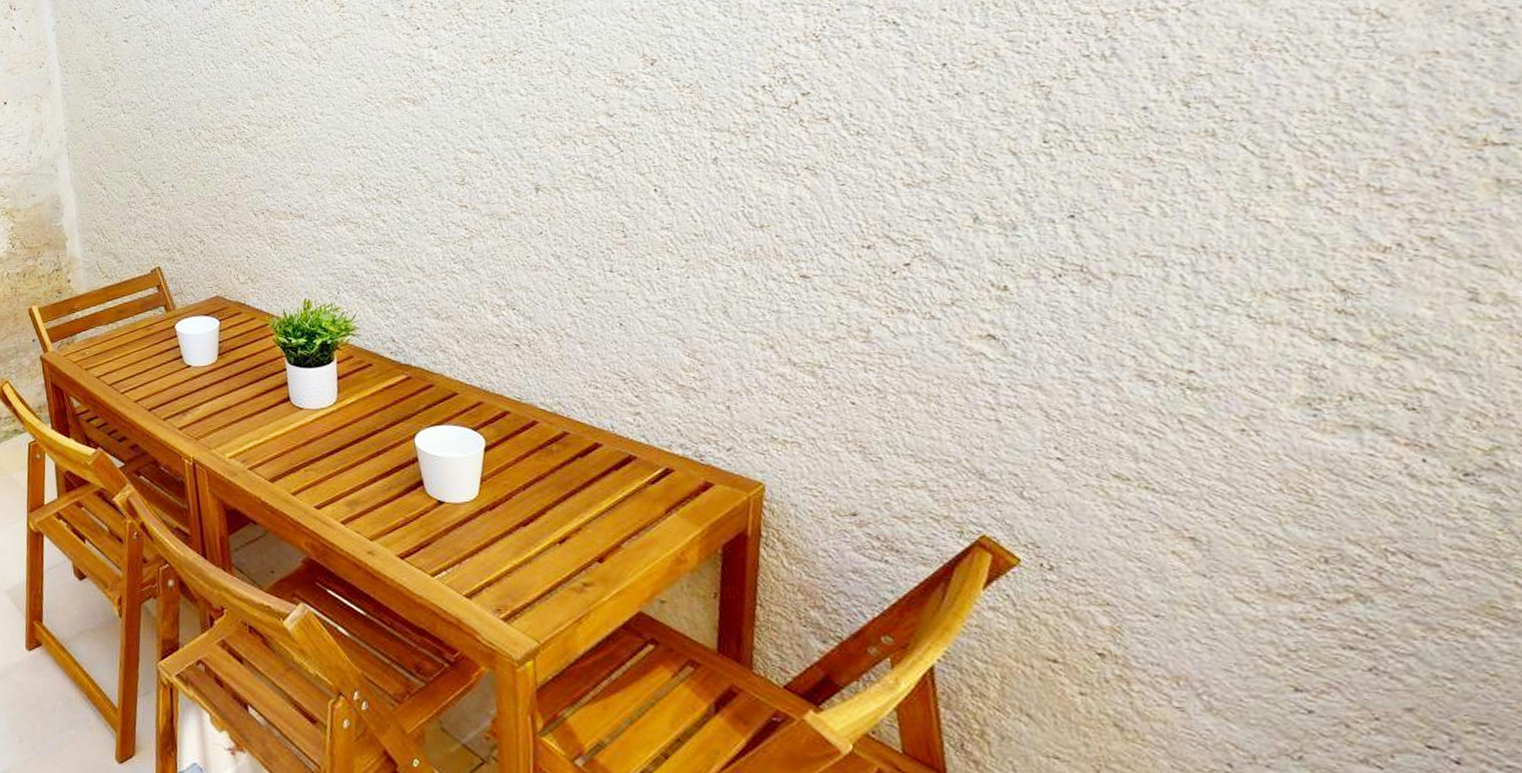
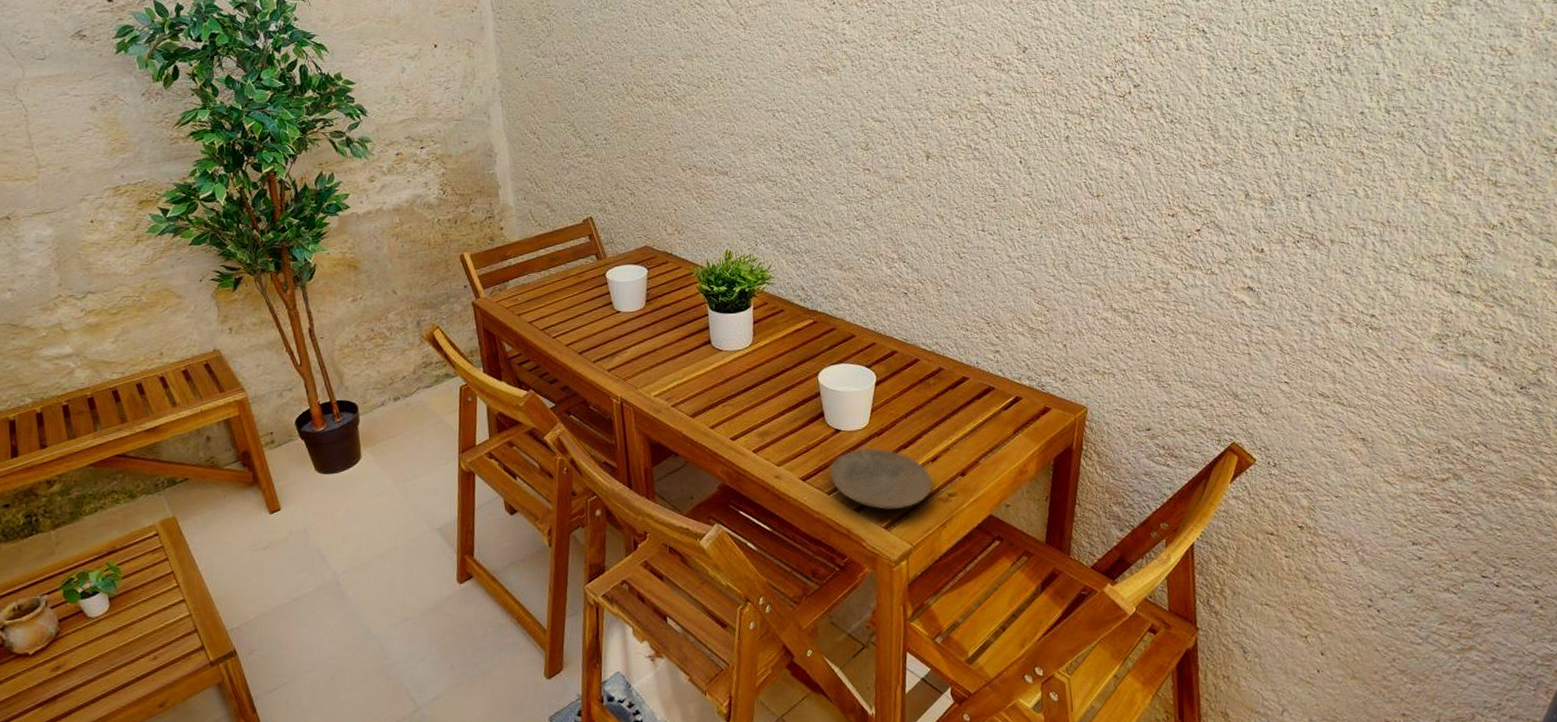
plate: none [432,524,562,598] -> present [829,448,933,510]

